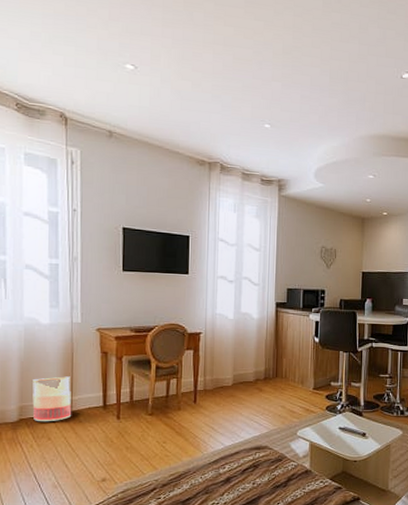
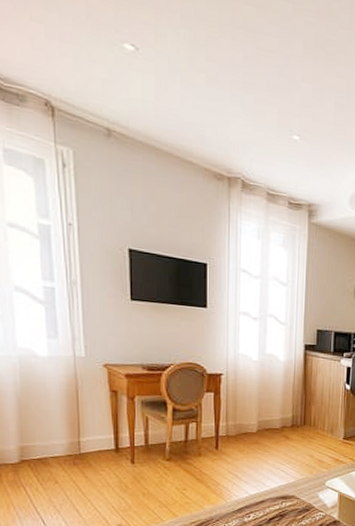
basket: present [31,376,71,421] -> none [31,415,79,464]

